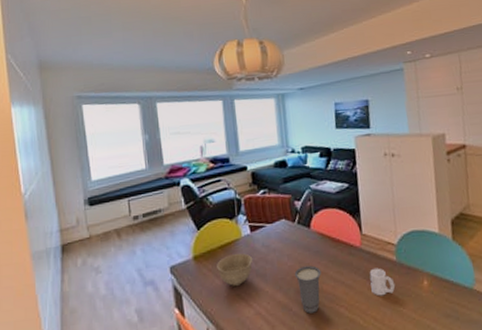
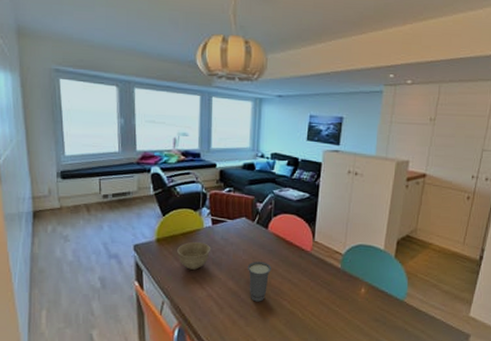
cup: present [369,268,396,296] -> none [314,272,336,296]

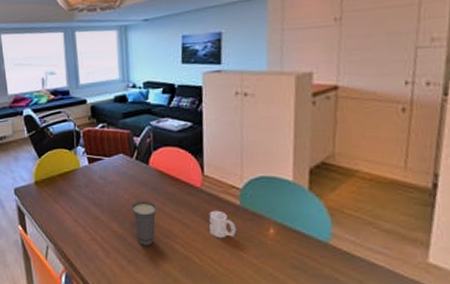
bowl: present [176,242,211,270] -> none [55,183,91,212]
cup: none [314,272,336,296] -> present [209,210,237,238]

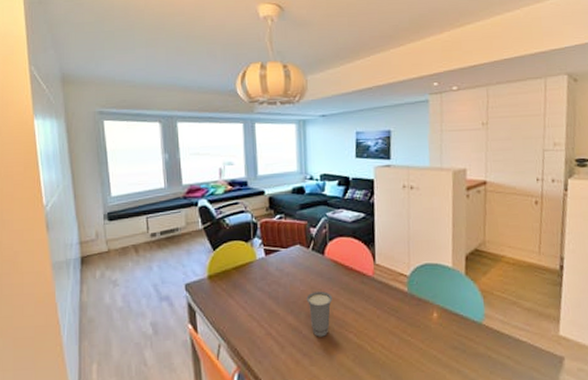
cup: present [209,210,237,238] -> none [380,297,405,325]

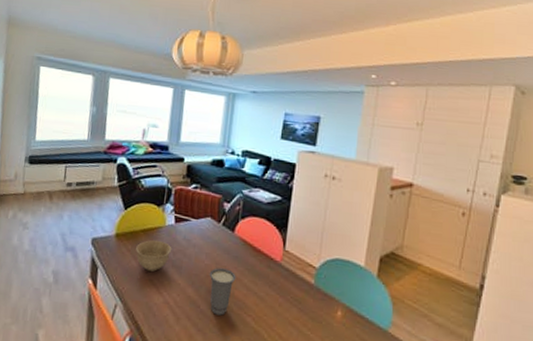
bowl: none [229,276,267,306] -> present [135,240,172,272]

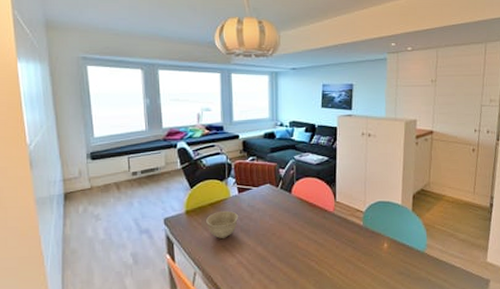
cup: present [209,267,236,316] -> none [274,225,298,265]

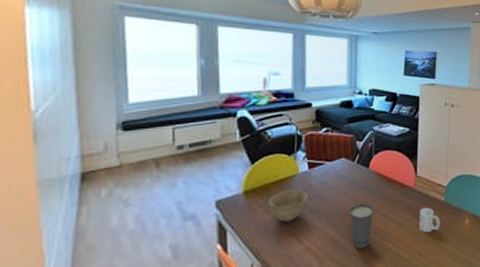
cup: none [274,225,298,265] -> present [348,203,375,249]
cup: none [339,230,360,254] -> present [419,207,441,233]

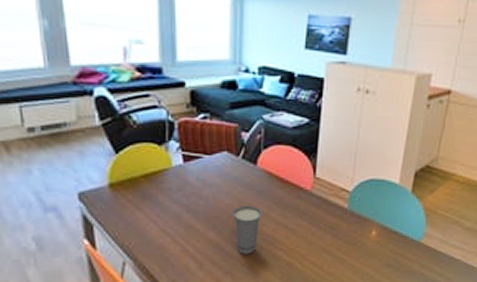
bowl: present [267,190,308,222] -> none [137,186,184,220]
cup: present [419,207,441,233] -> none [315,214,342,243]

